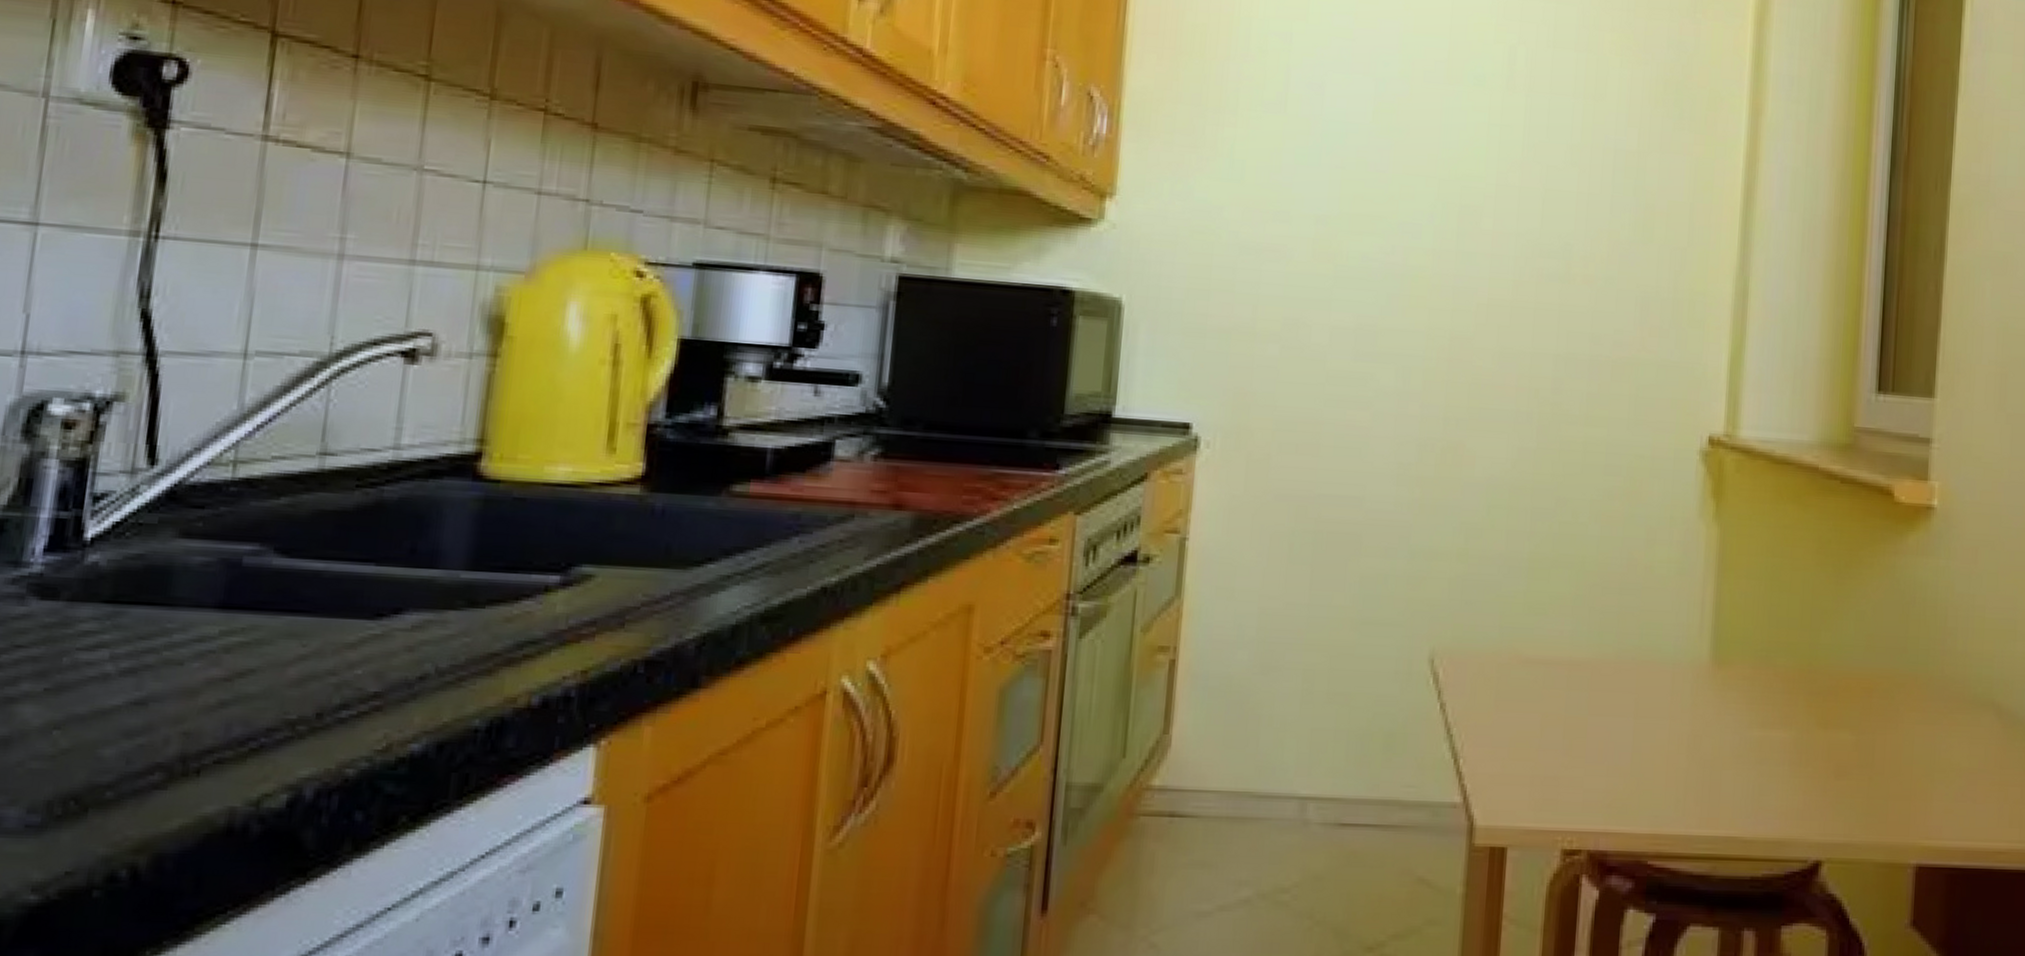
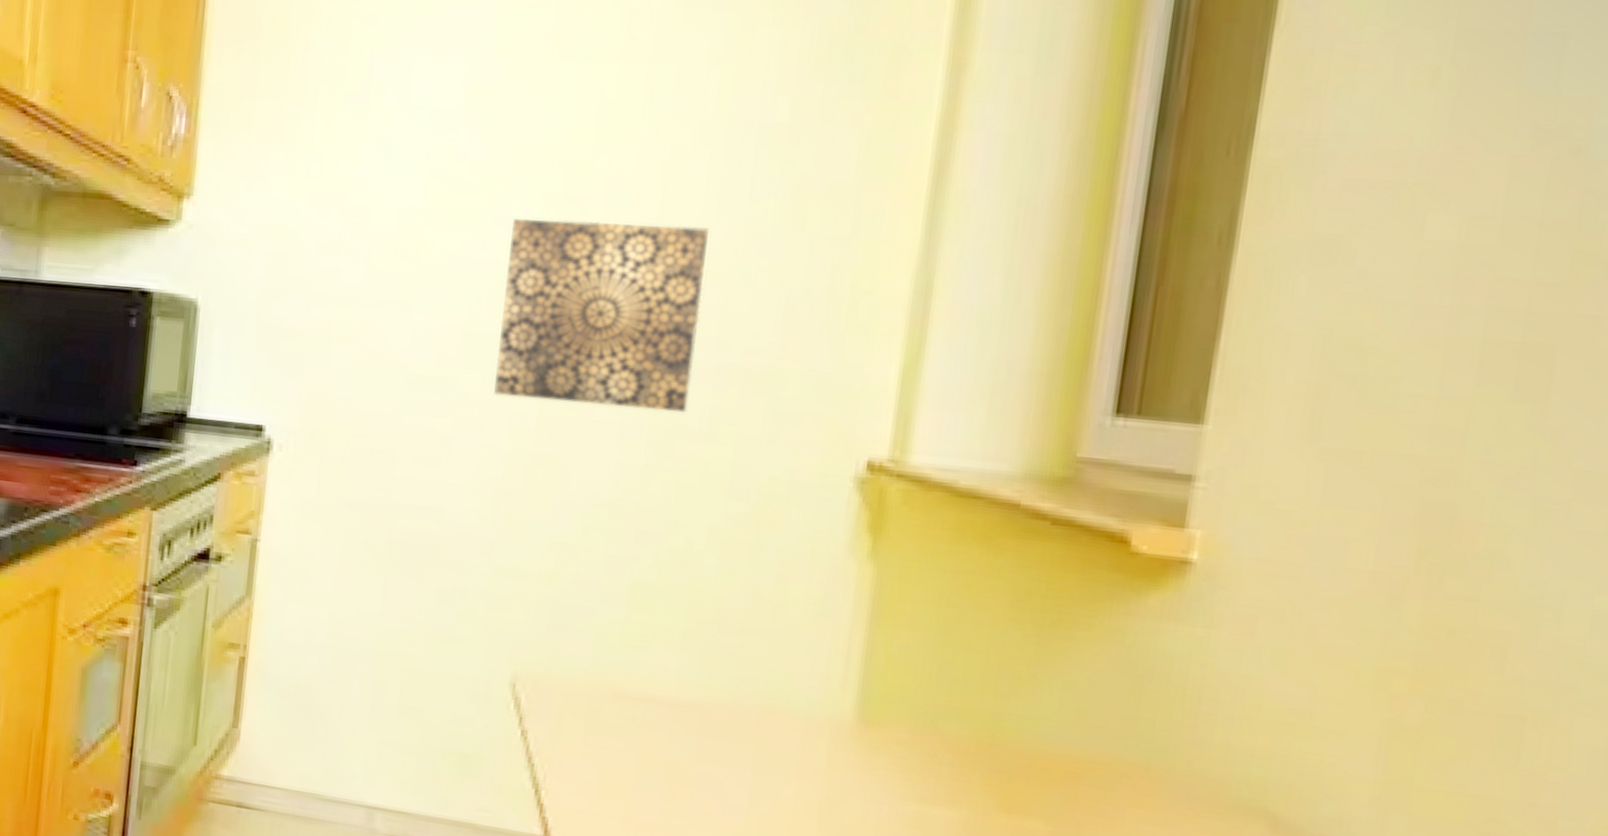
wall art: none [1406,226,1580,400] -> present [494,219,709,413]

